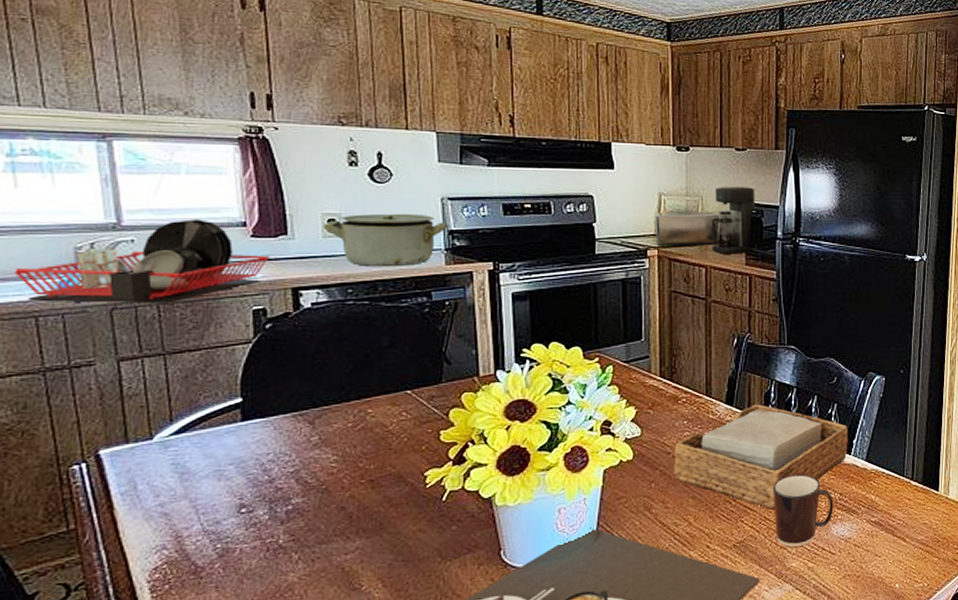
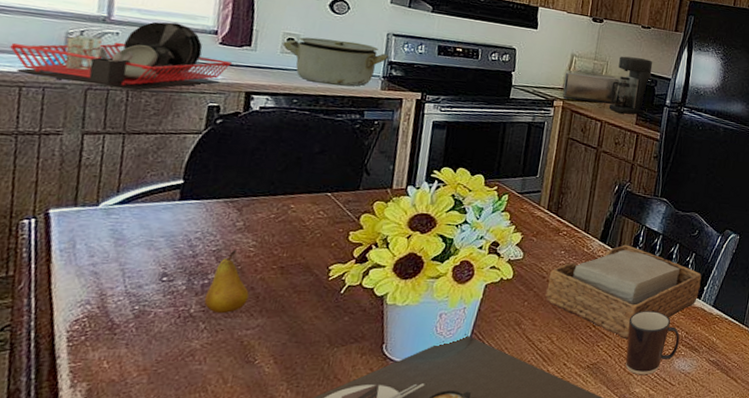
fruit: none [291,468,340,541] -> present [203,250,249,314]

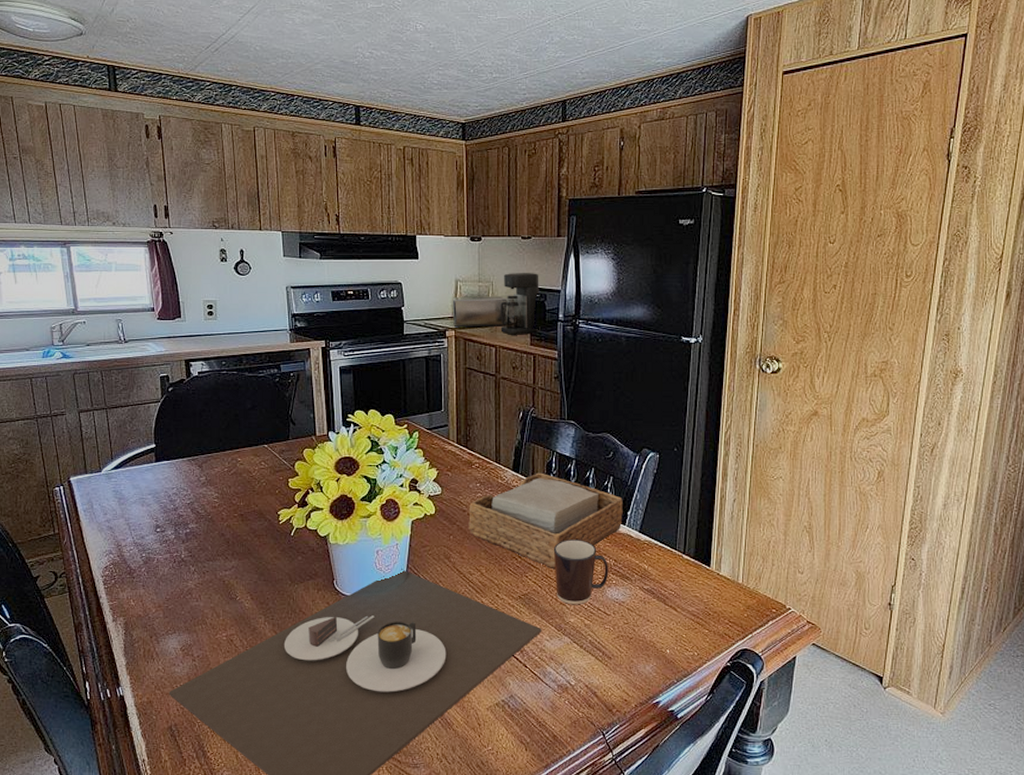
dish rack: present [10,21,233,91] -> none [17,306,171,370]
fruit: present [203,250,249,314] -> none [189,502,221,558]
cooking pot: present [282,37,390,87] -> none [205,300,292,343]

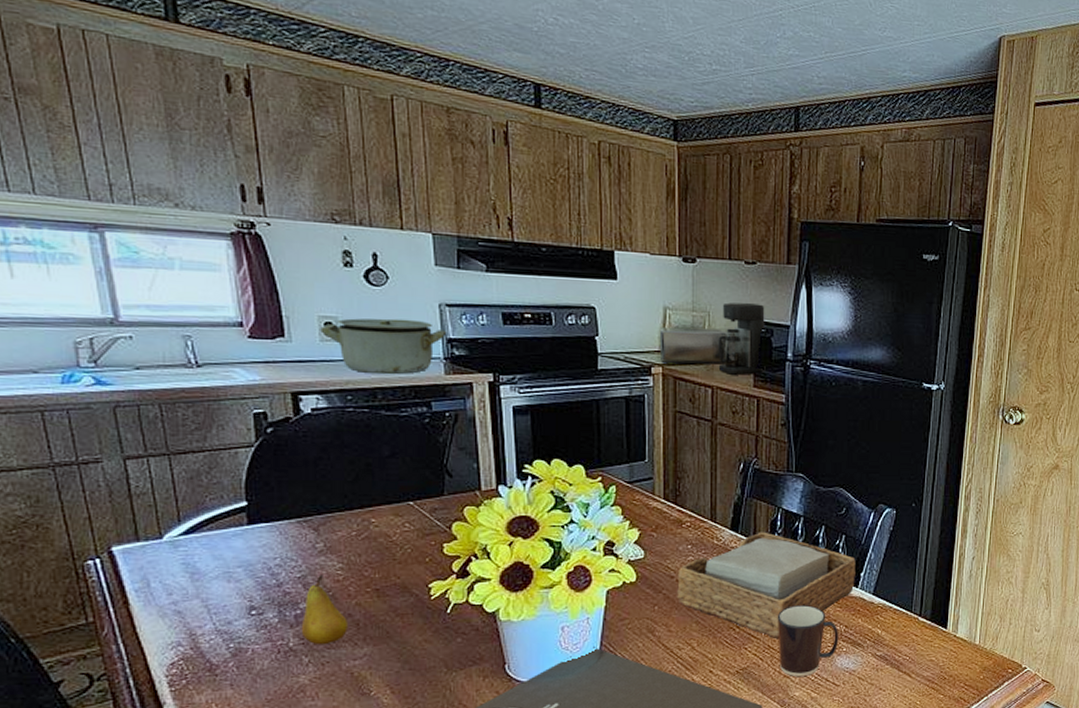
fruit: none [189,502,221,558] -> present [301,575,348,645]
cooking pot: none [205,300,292,343] -> present [320,318,447,374]

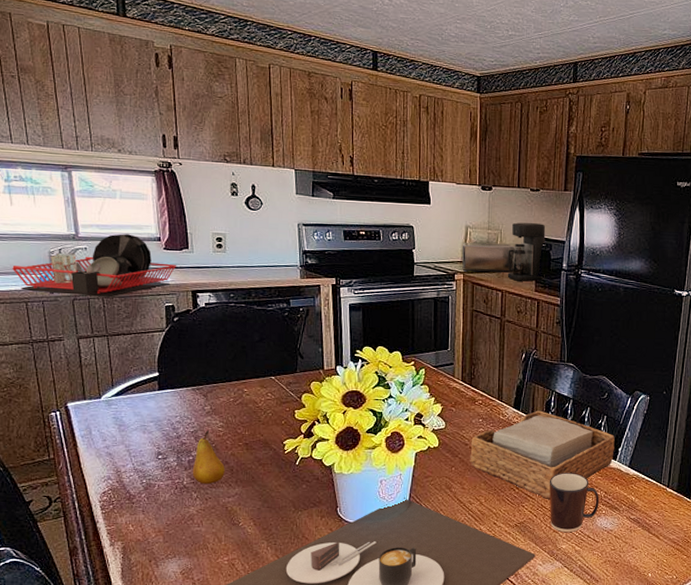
dish rack: none [17,317,269,403] -> present [12,234,177,298]
cooking pot: present [320,318,447,374] -> none [213,235,303,278]

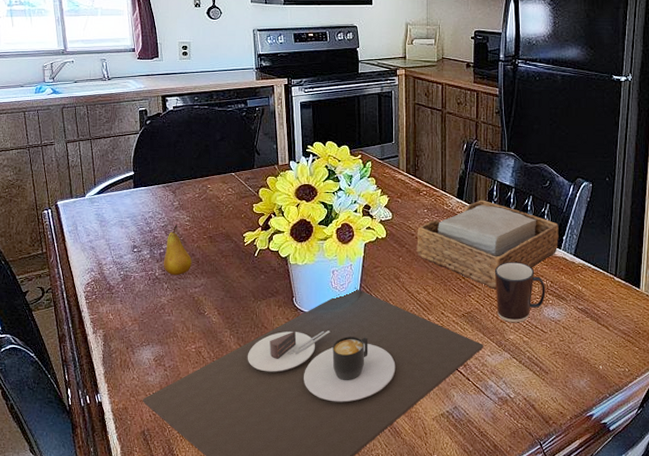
dish rack: present [12,234,177,298] -> none [13,47,149,105]
toaster: present [461,242,516,273] -> none [403,37,454,67]
coffee maker: present [507,222,546,282] -> none [446,17,483,74]

